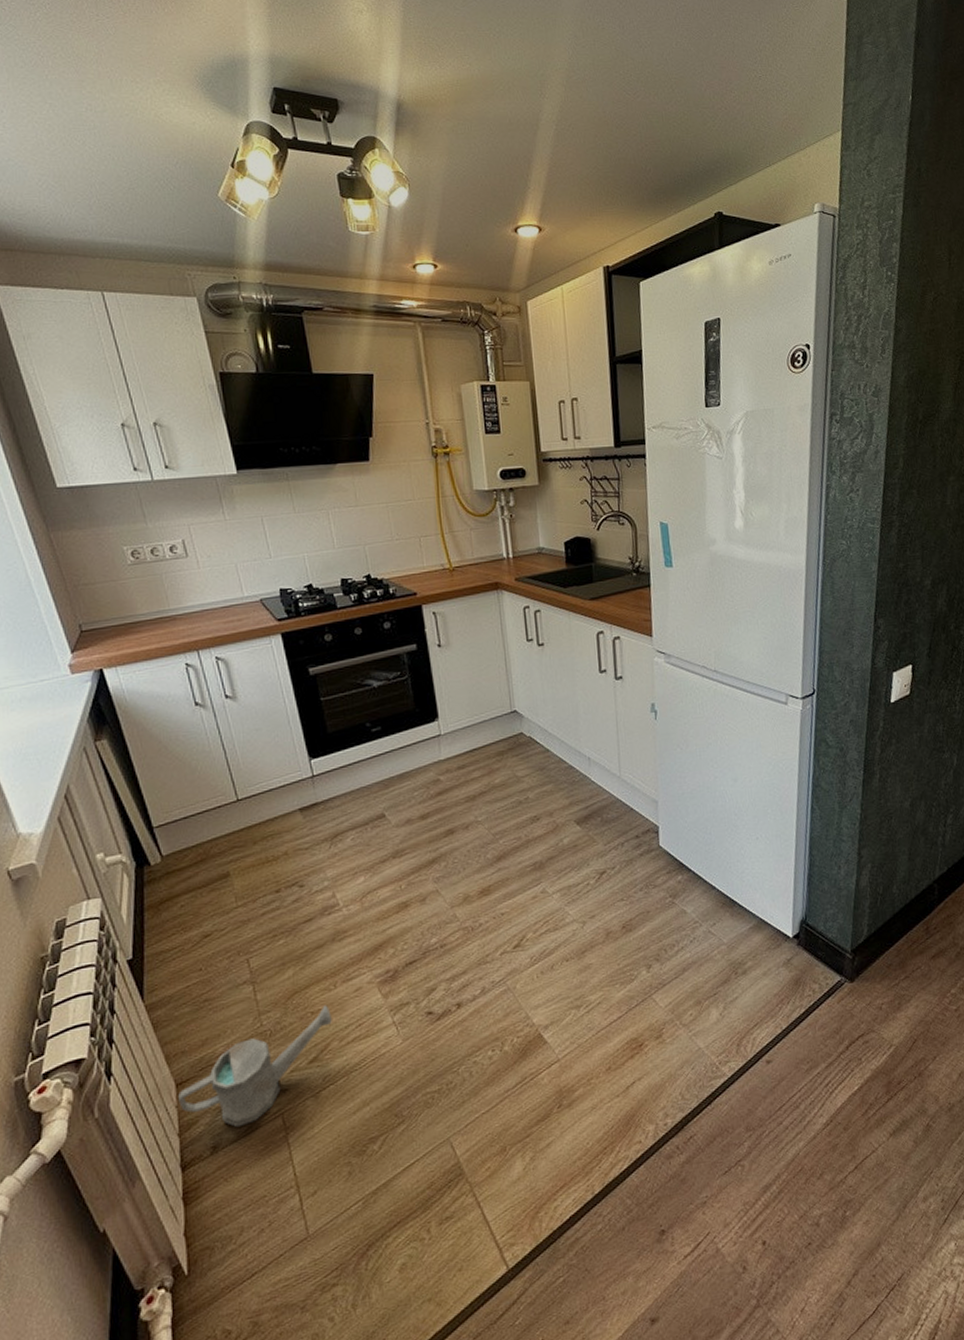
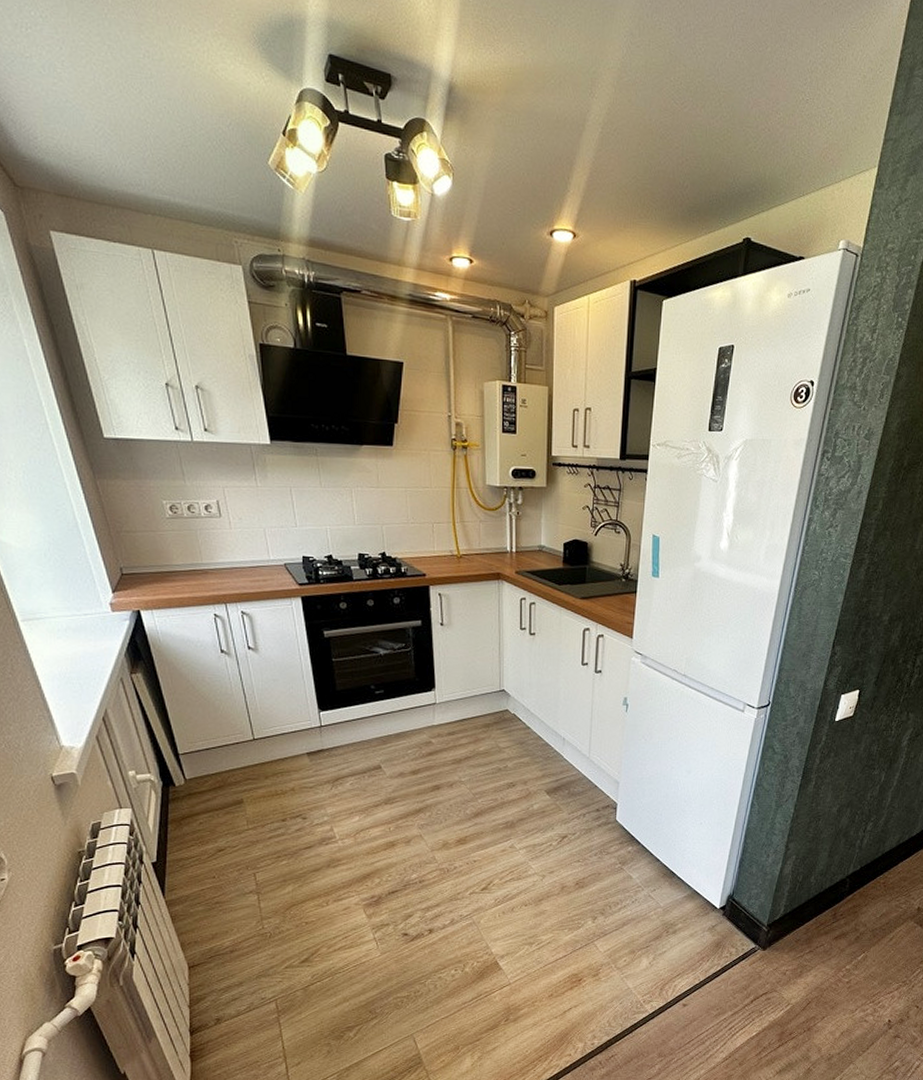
watering can: present [178,1005,332,1127] -> none [190,918,323,1005]

